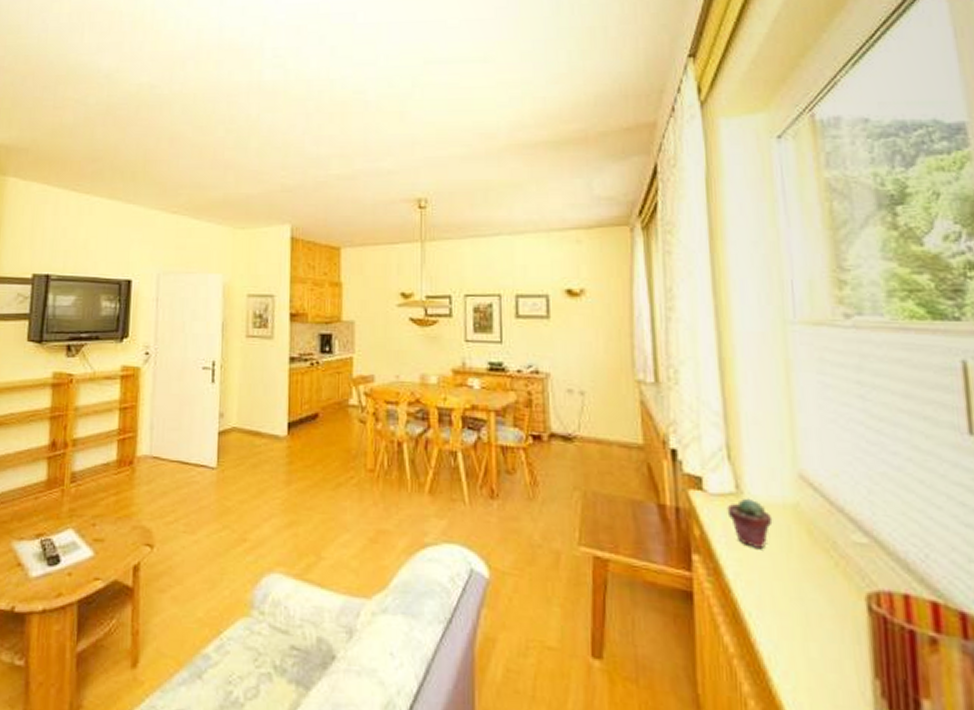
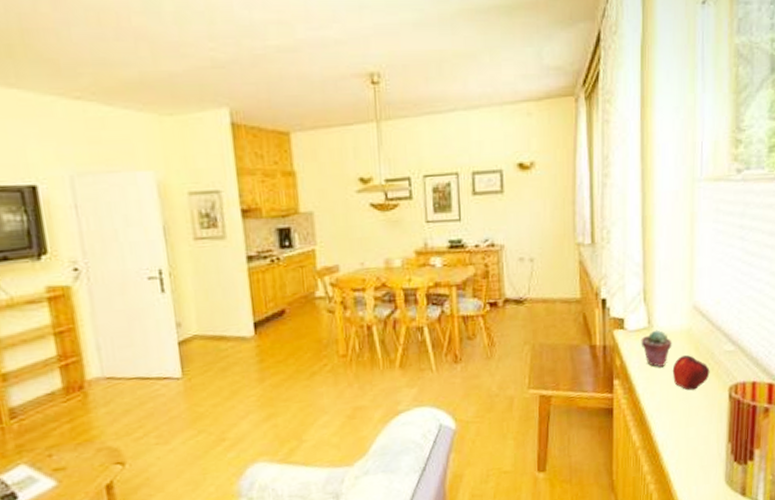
apple: none [775,539,834,589] -> present [672,355,710,391]

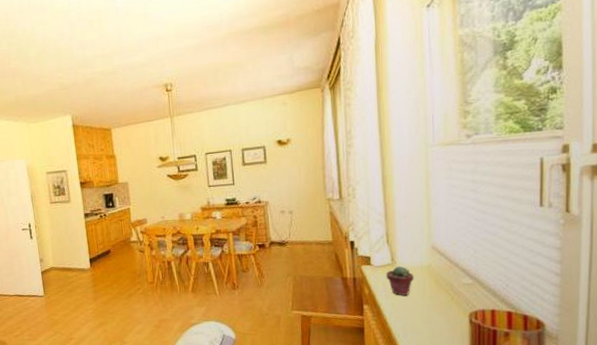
apple: present [672,355,710,391] -> none [415,286,450,316]

